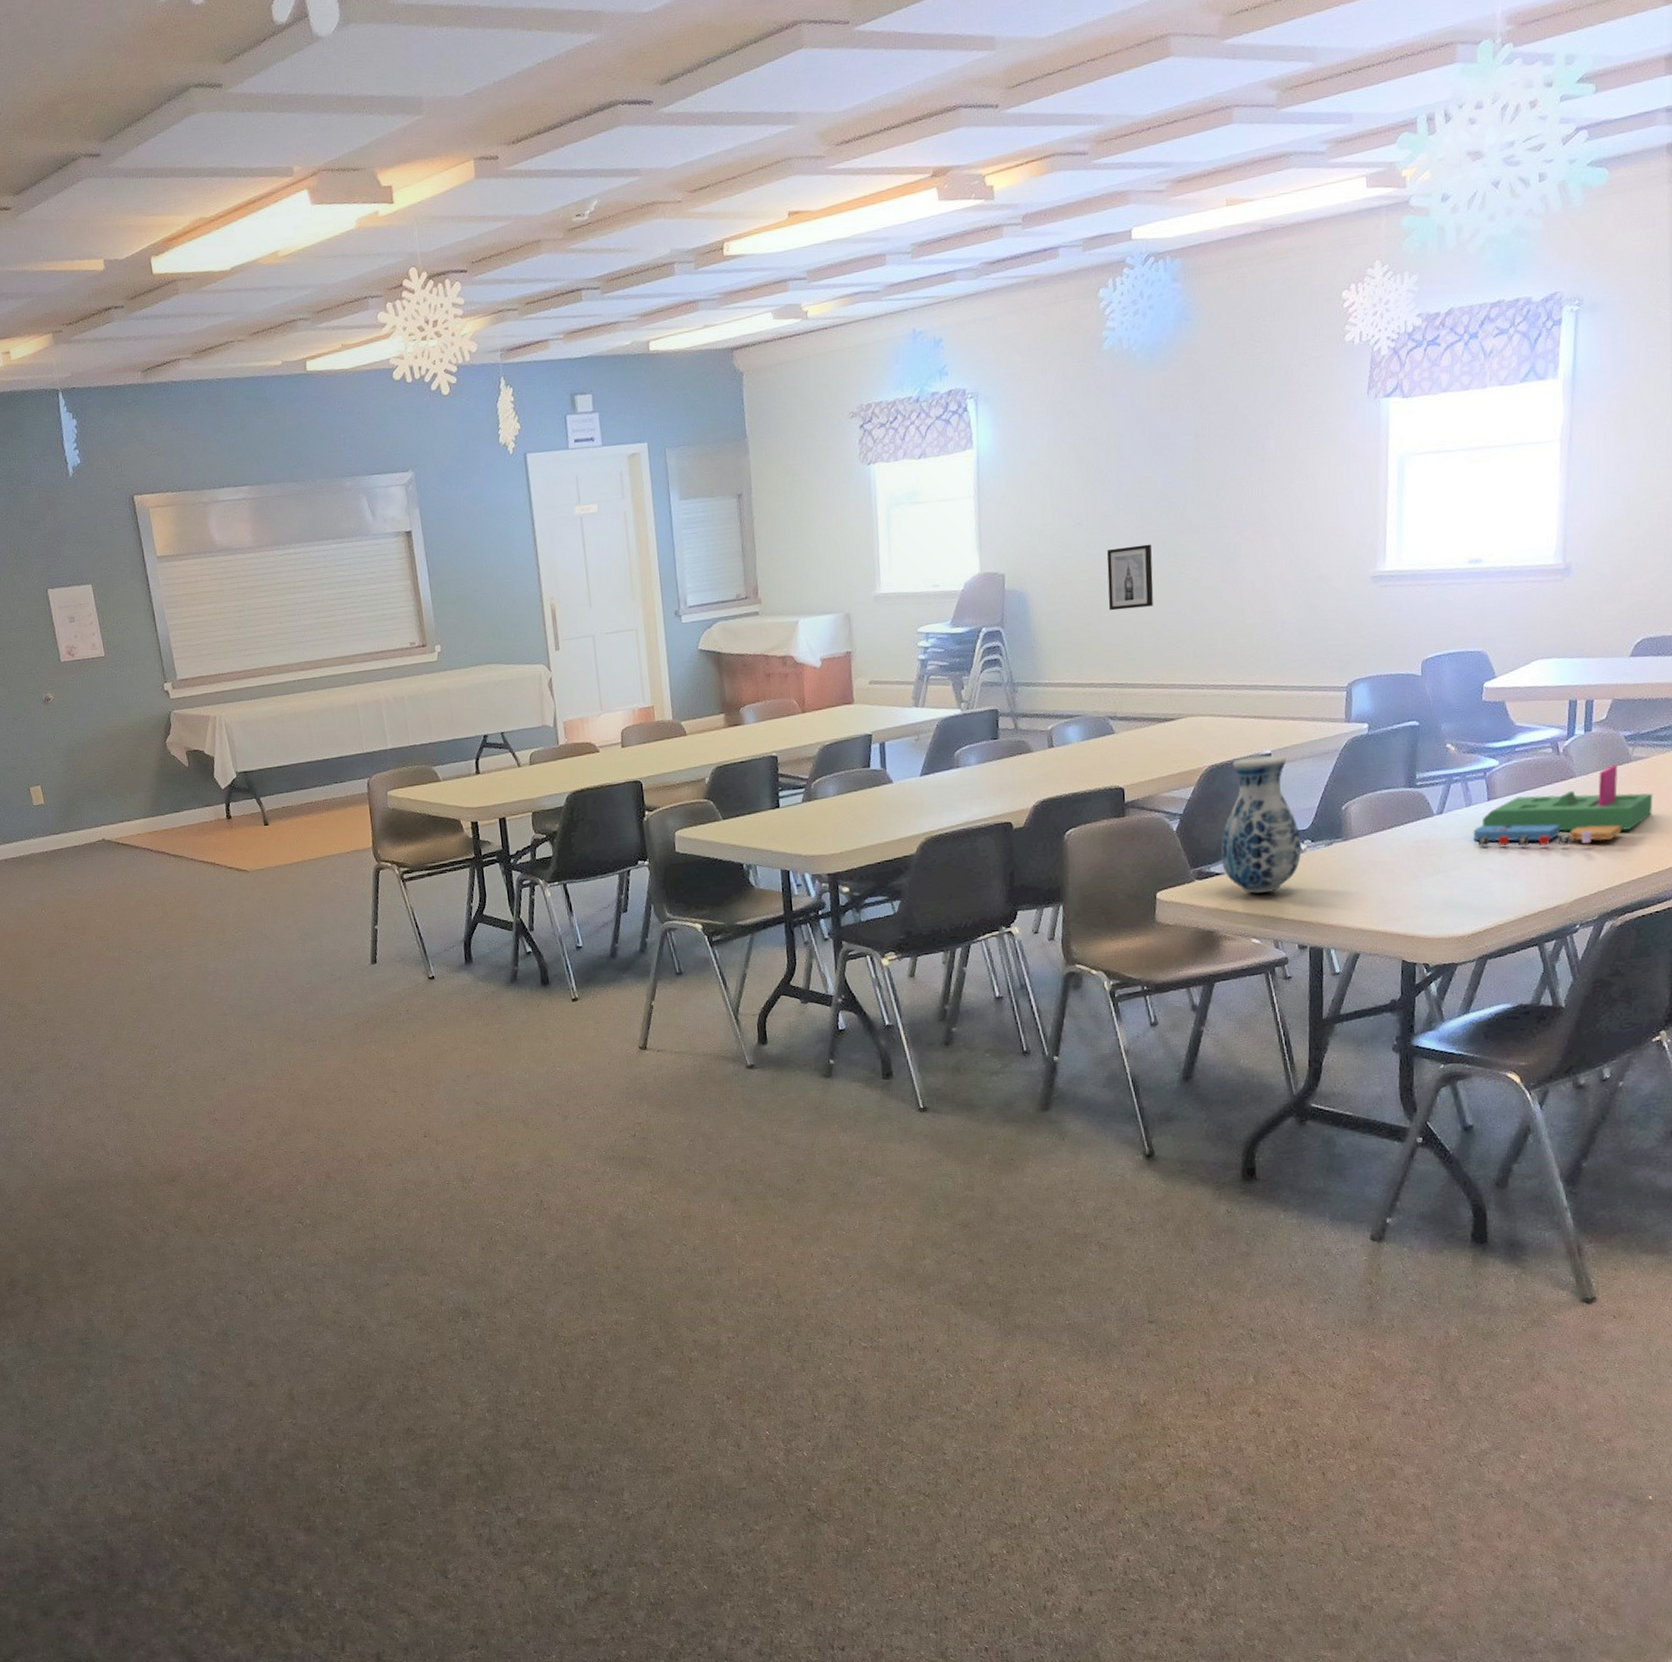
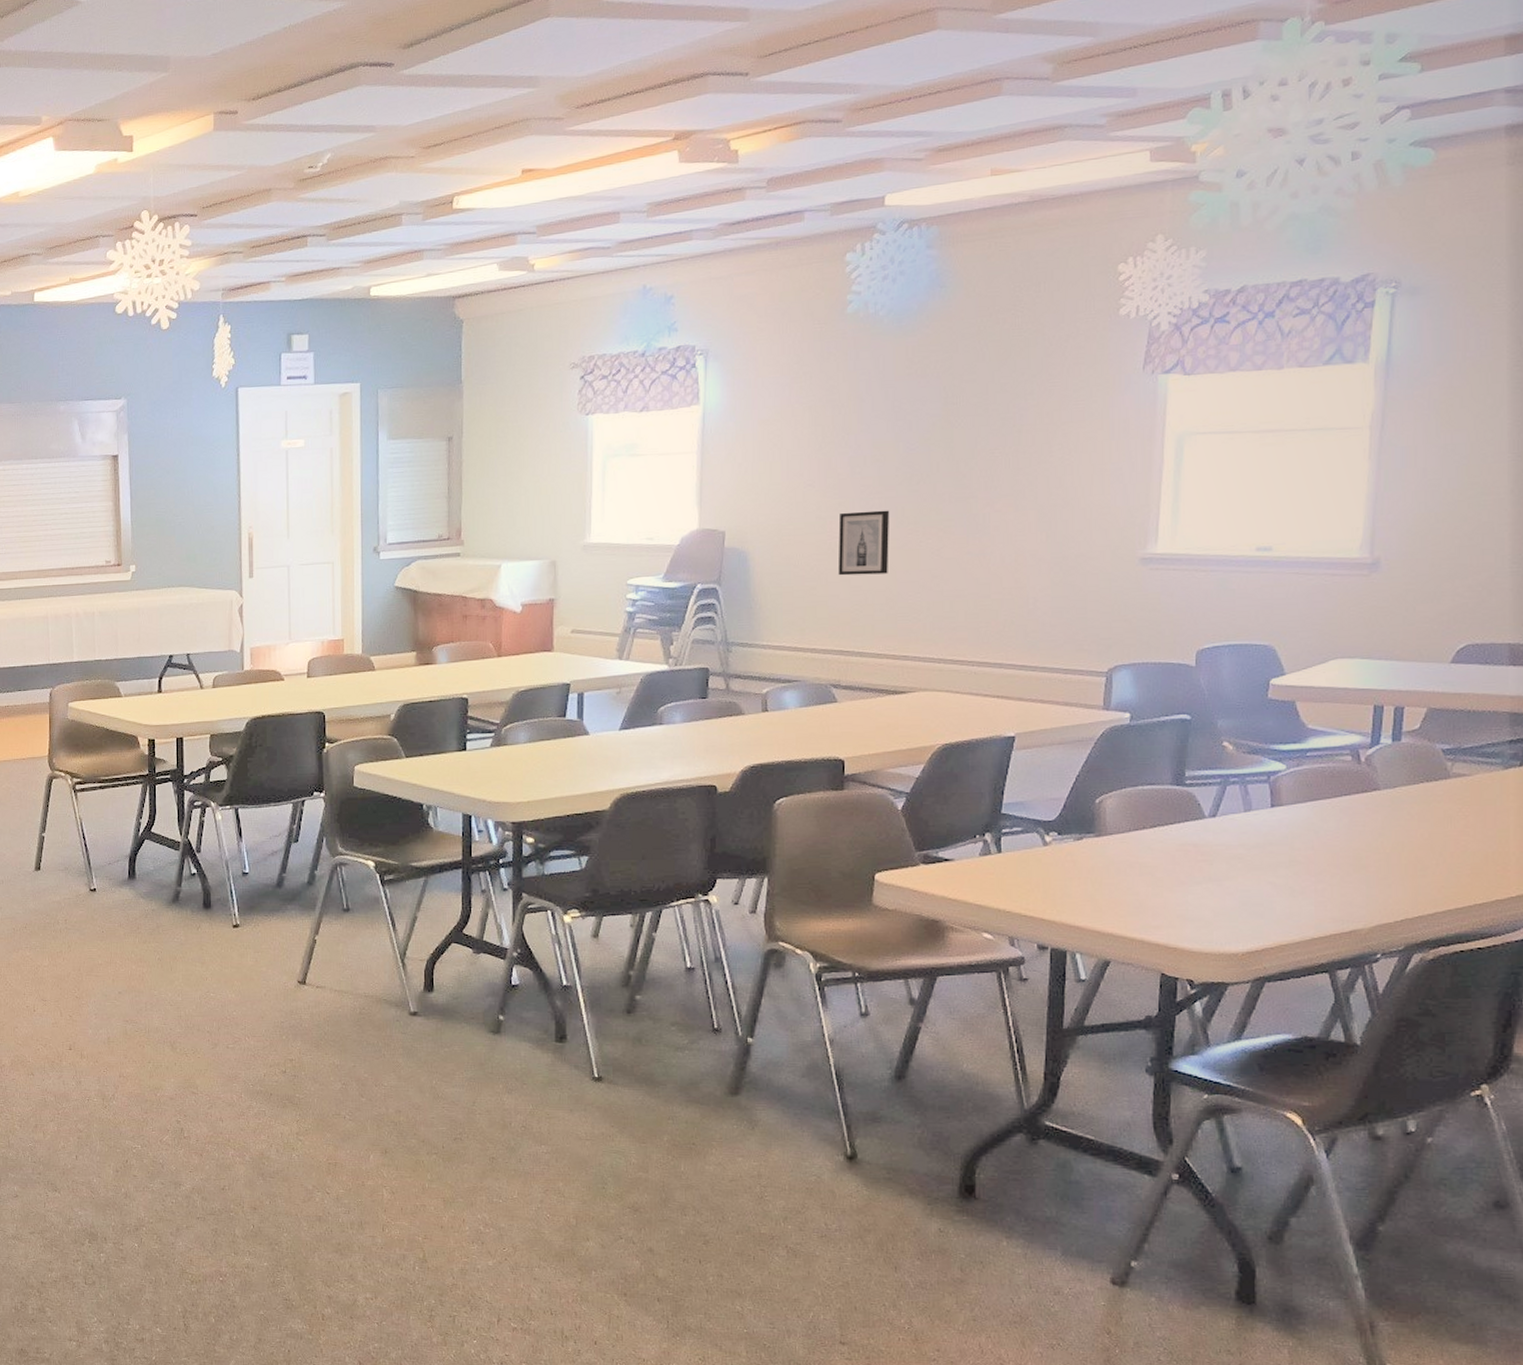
vase: present [1220,755,1302,894] -> none [951,738,1046,885]
board game: present [1473,765,1653,847] -> none [1252,780,1477,865]

